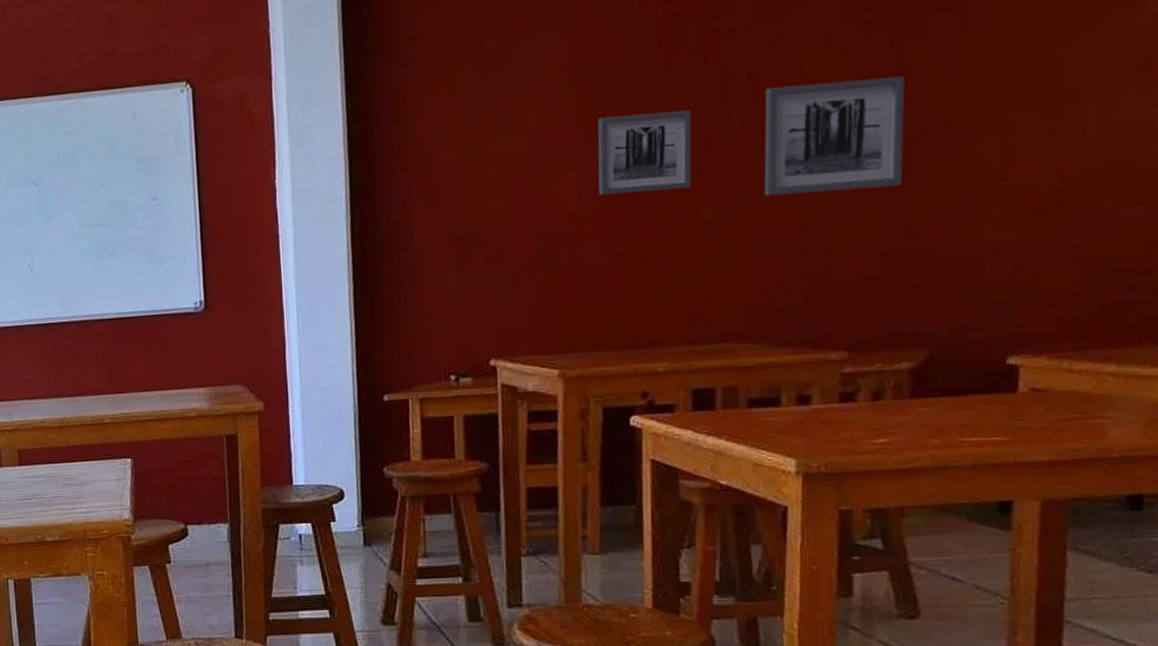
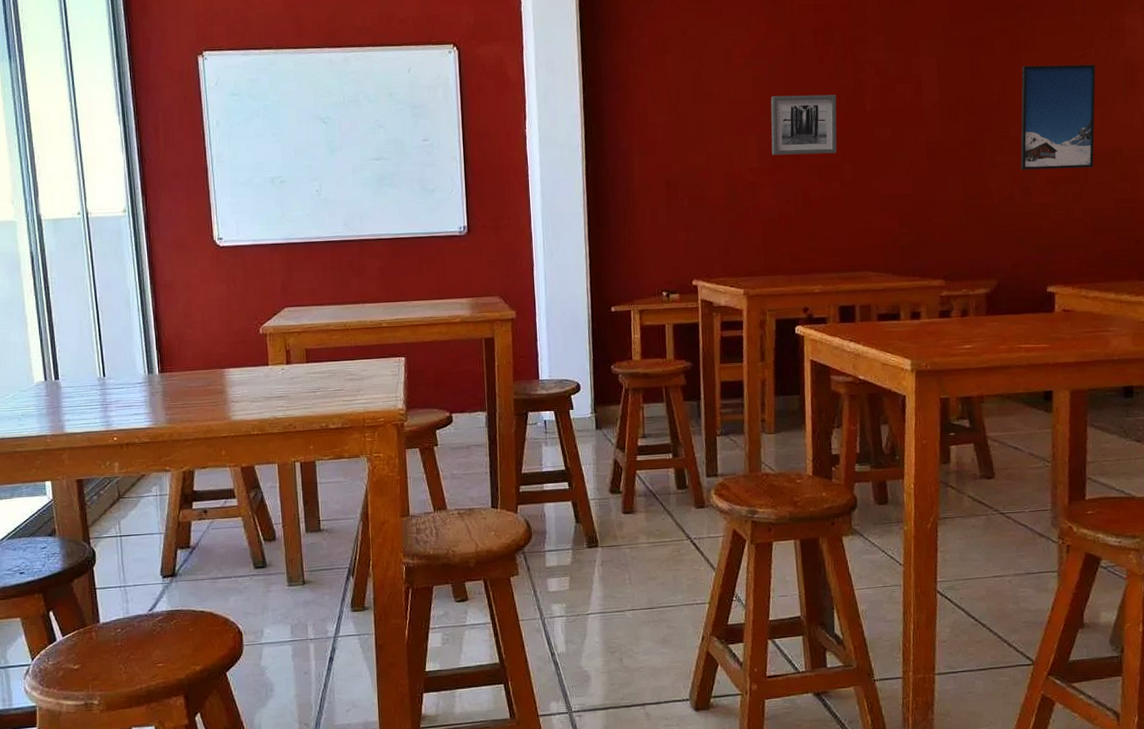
wall art: present [764,76,905,196] -> none [887,80,979,163]
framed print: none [967,41,1093,197] -> present [1020,64,1096,170]

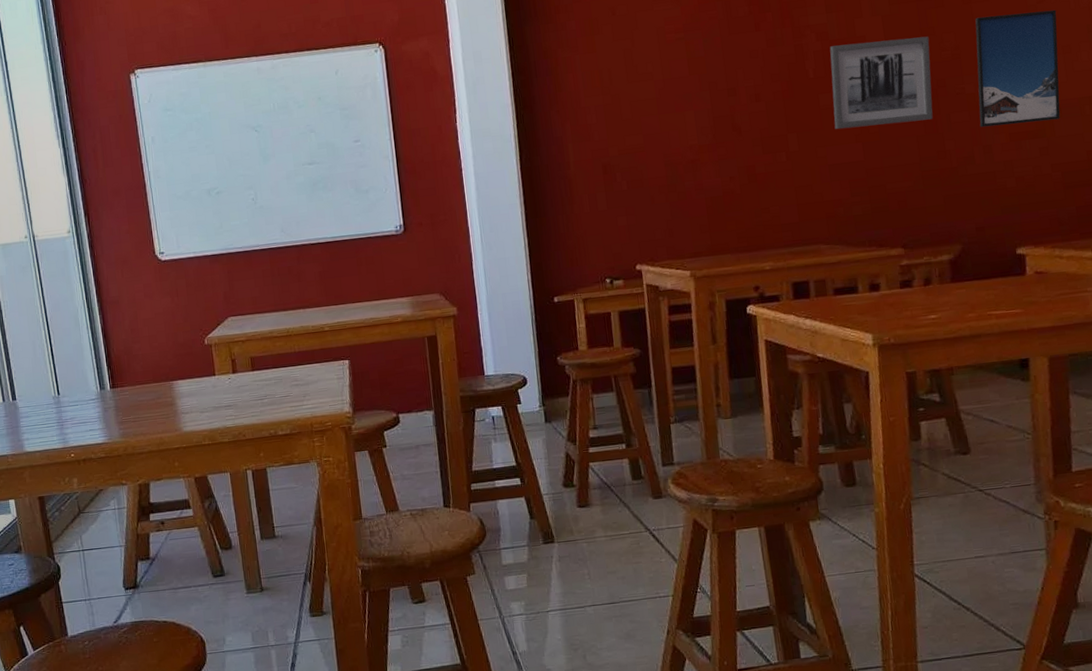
wall art: present [770,94,837,155] -> none [707,63,780,131]
wall art: none [887,80,979,163] -> present [829,36,933,130]

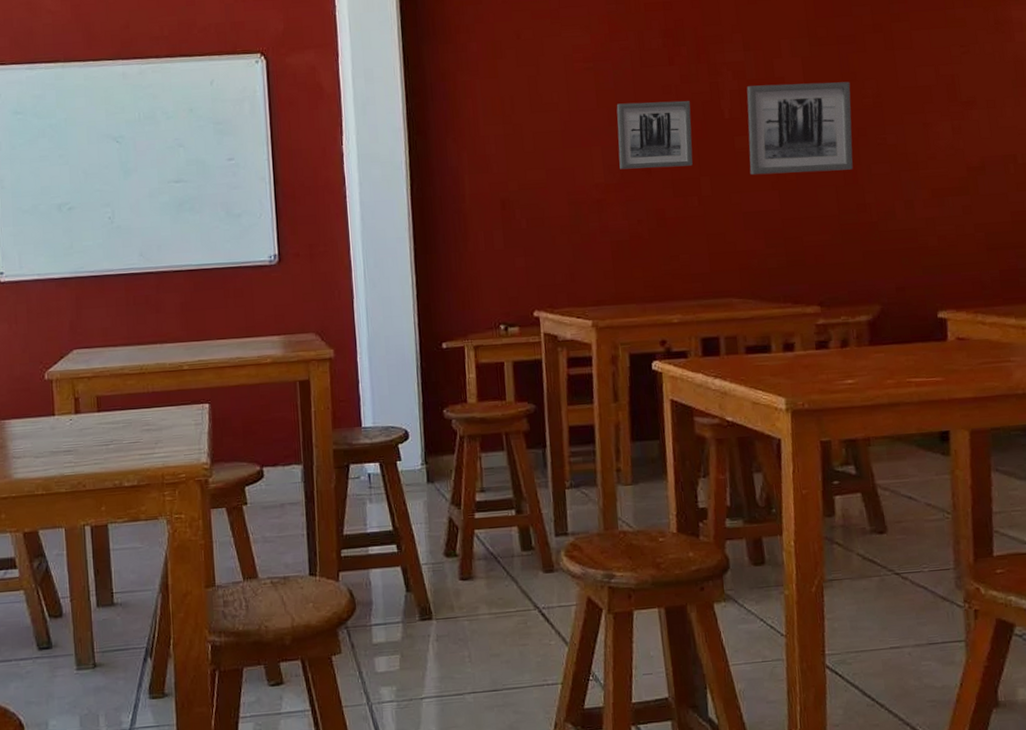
wall art: none [707,63,780,131] -> present [616,100,693,170]
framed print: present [975,9,1061,128] -> none [898,62,984,181]

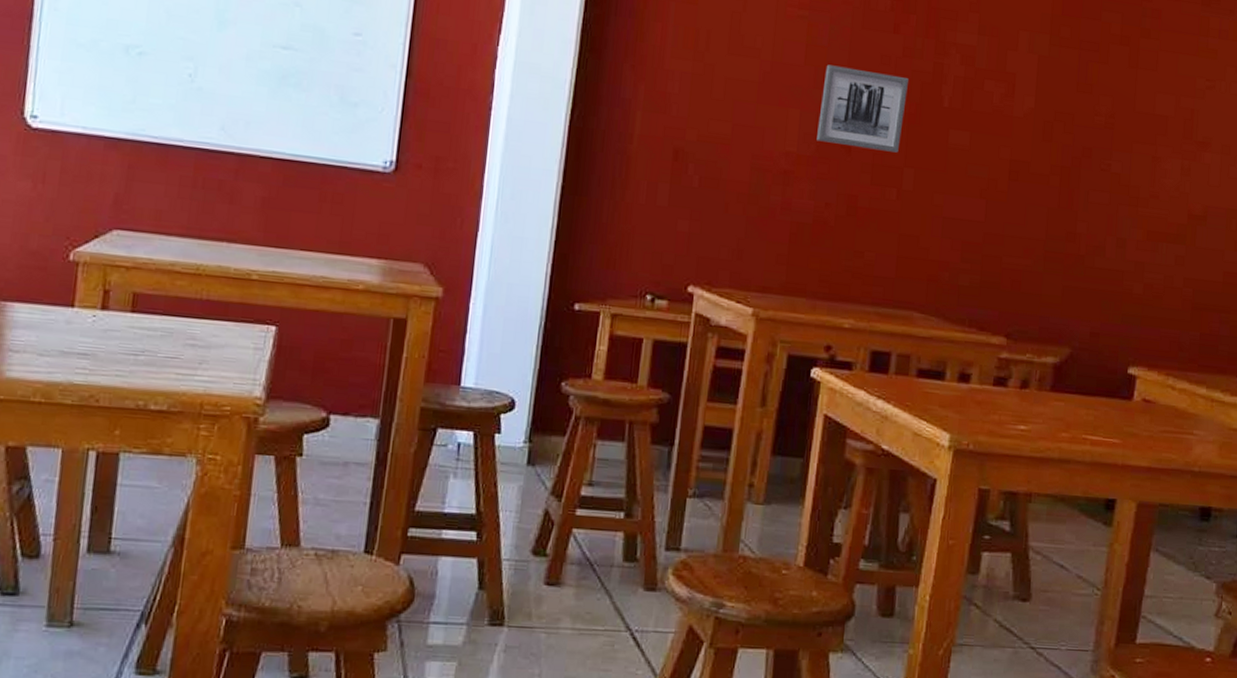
wall art: present [746,81,853,175] -> none [959,75,1085,192]

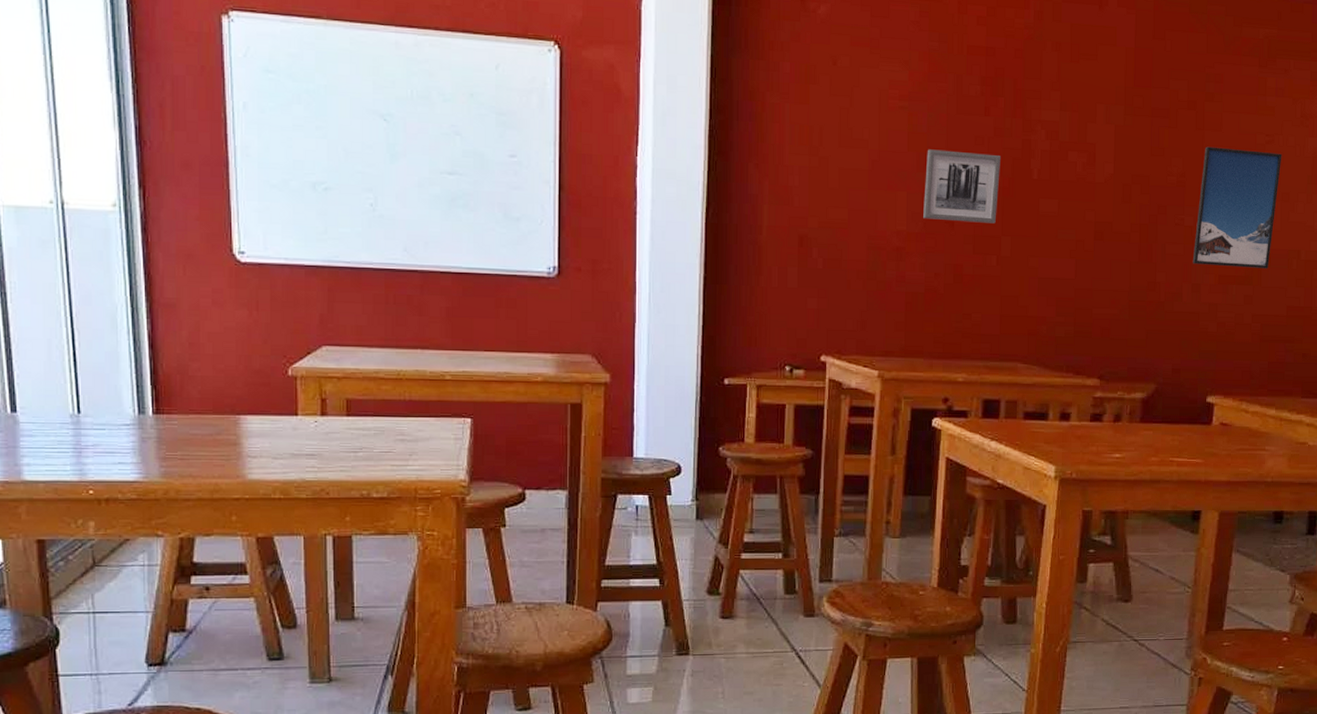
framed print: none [1118,86,1224,228] -> present [1192,146,1282,269]

